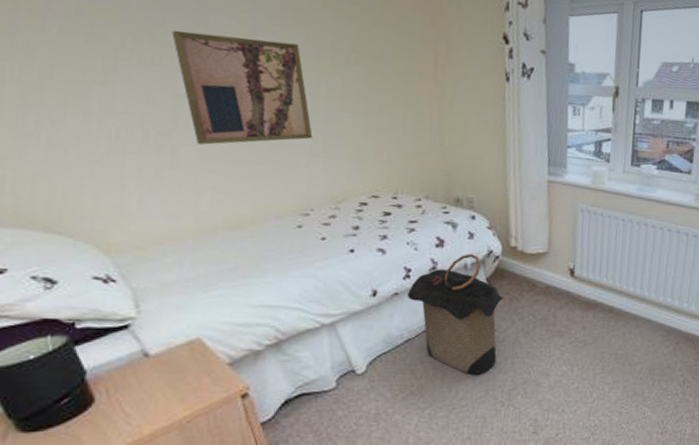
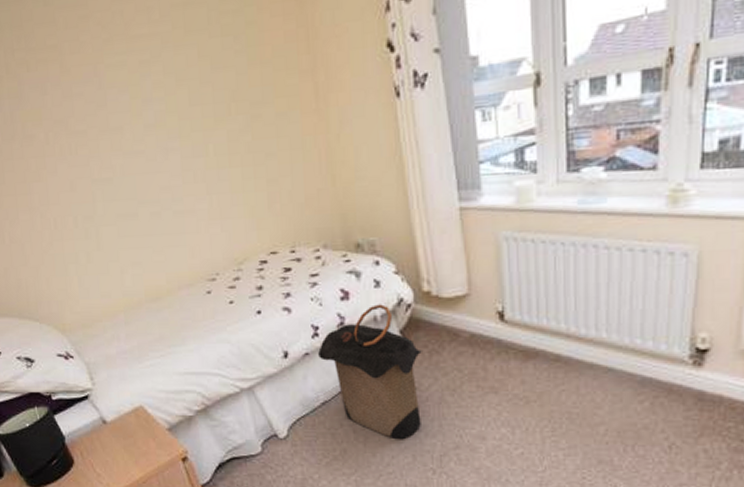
wall art: present [172,30,313,145] -> none [80,106,208,223]

